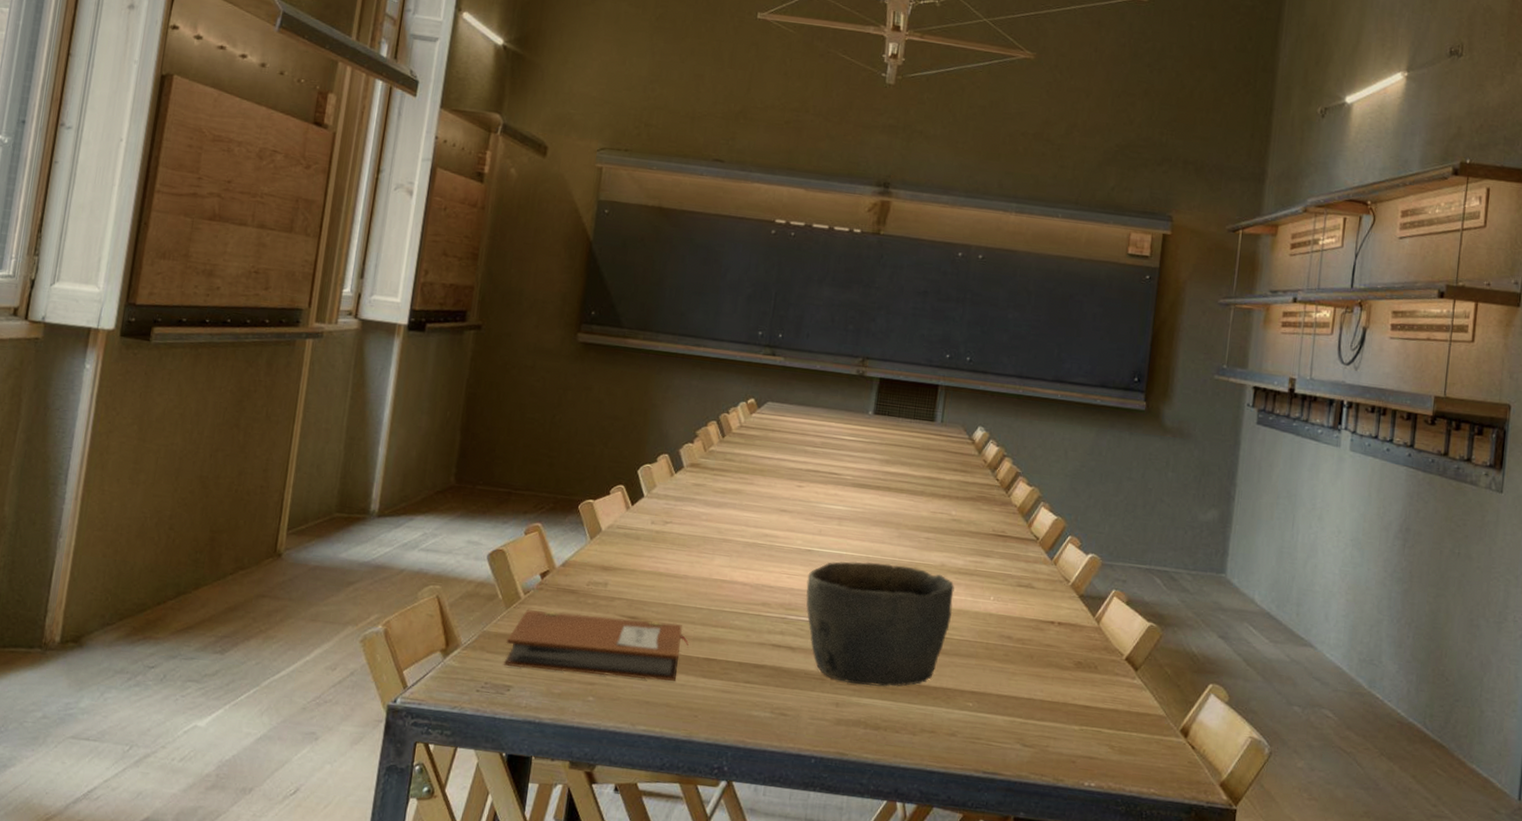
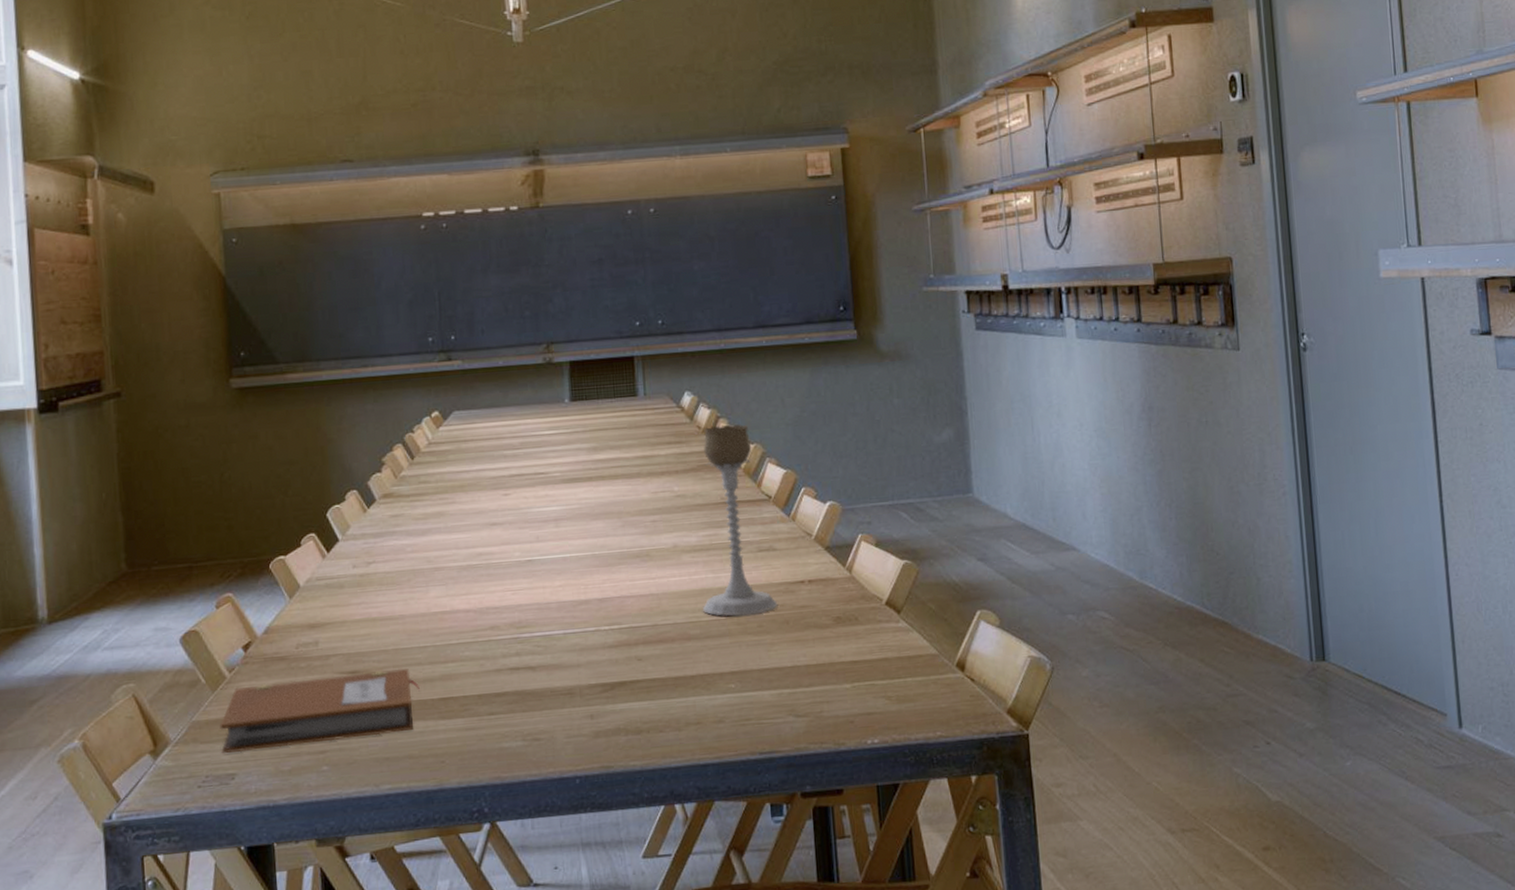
bowl: present [806,561,955,687] -> none [533,554,696,692]
candle holder: none [956,462,1030,643] -> present [702,424,778,617]

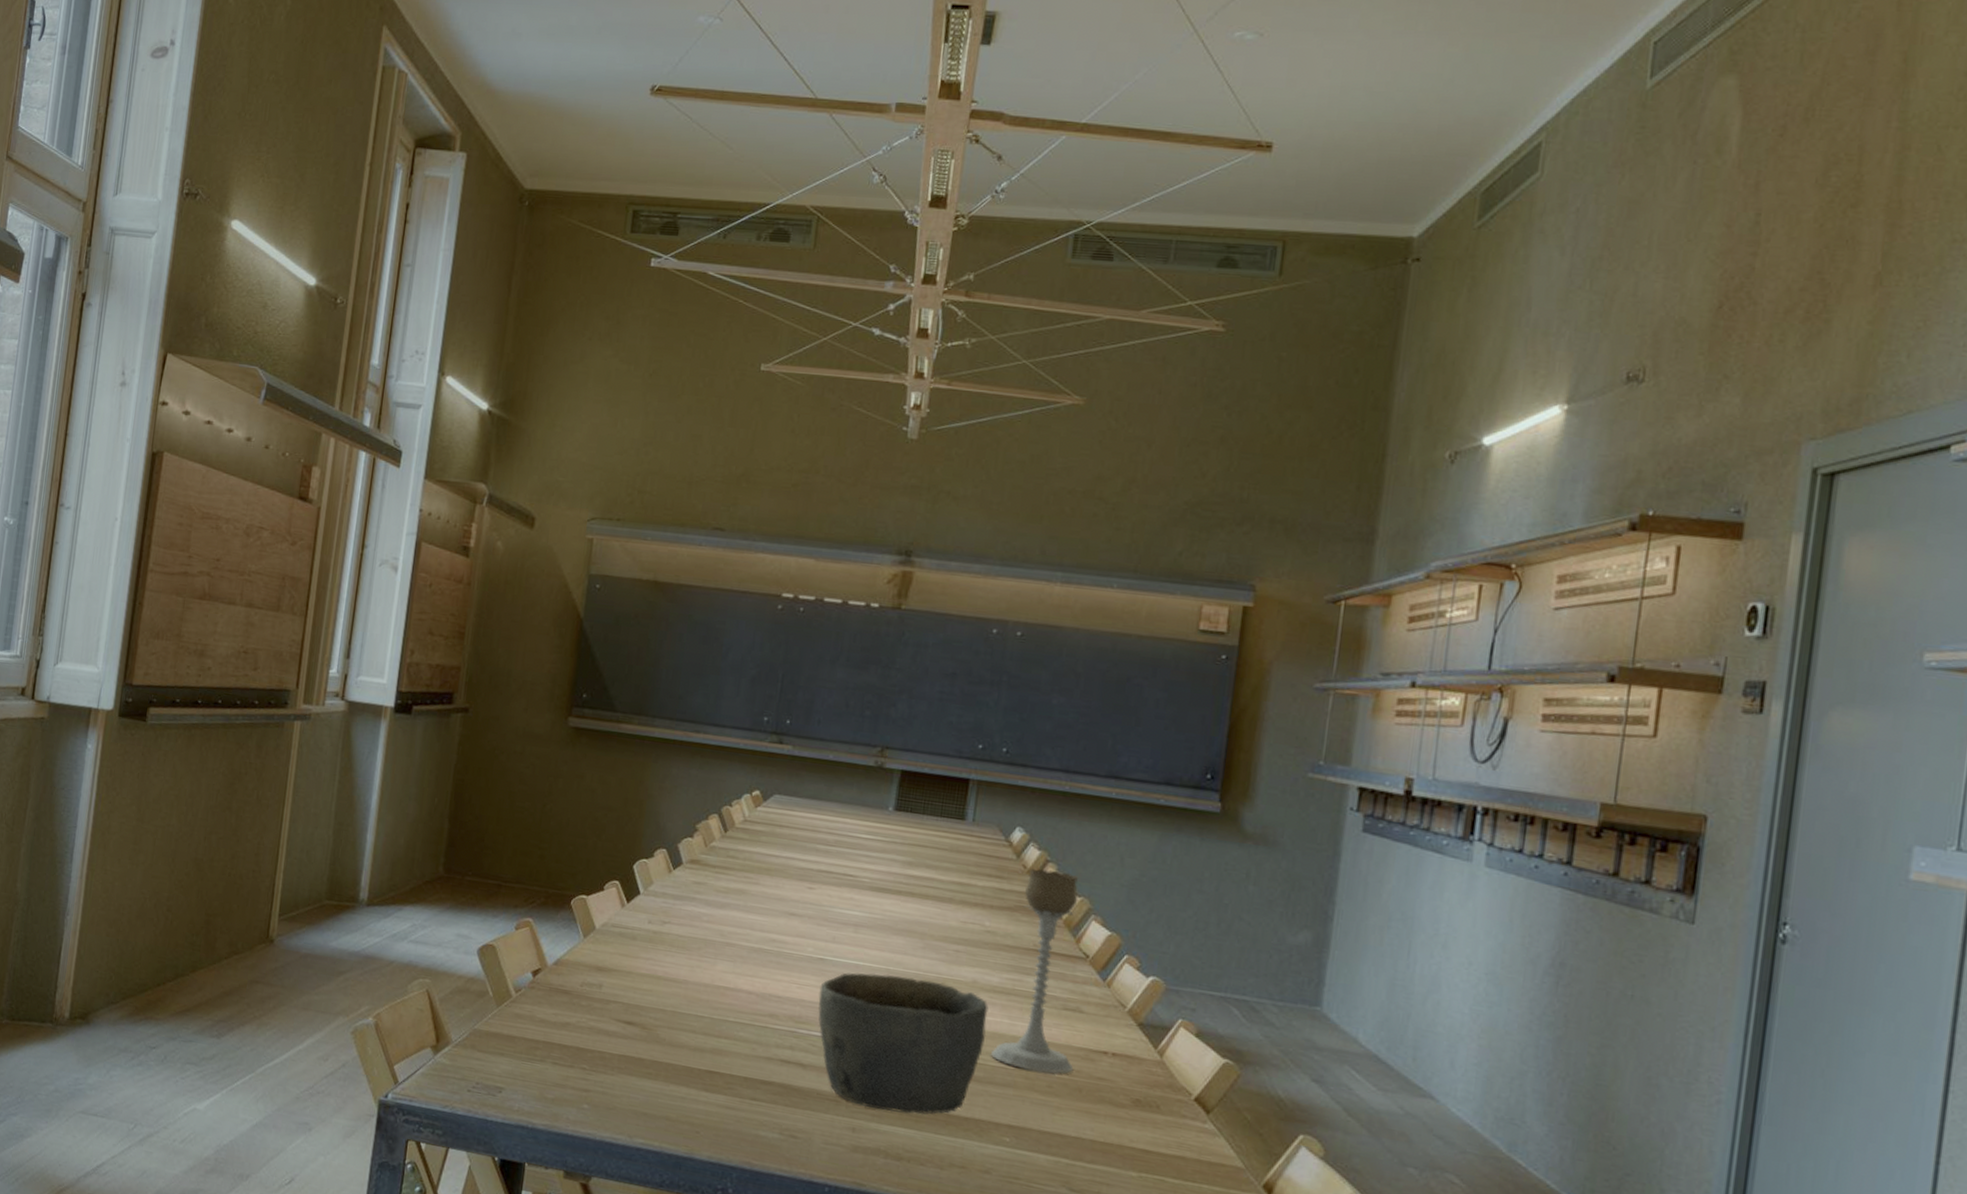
notebook: present [219,668,420,753] -> none [494,1009,689,1093]
bowl: none [533,554,696,692] -> present [818,972,989,1115]

